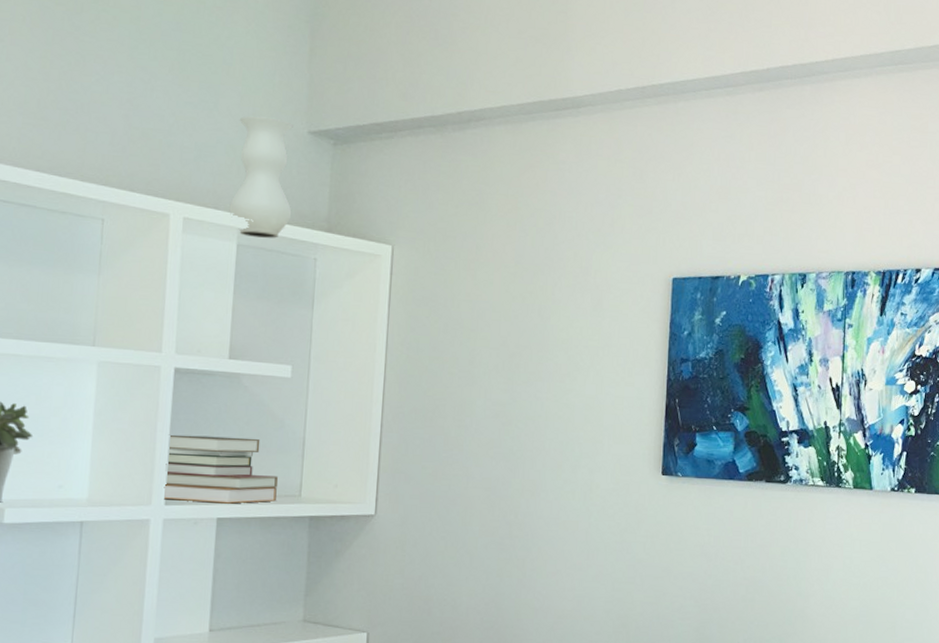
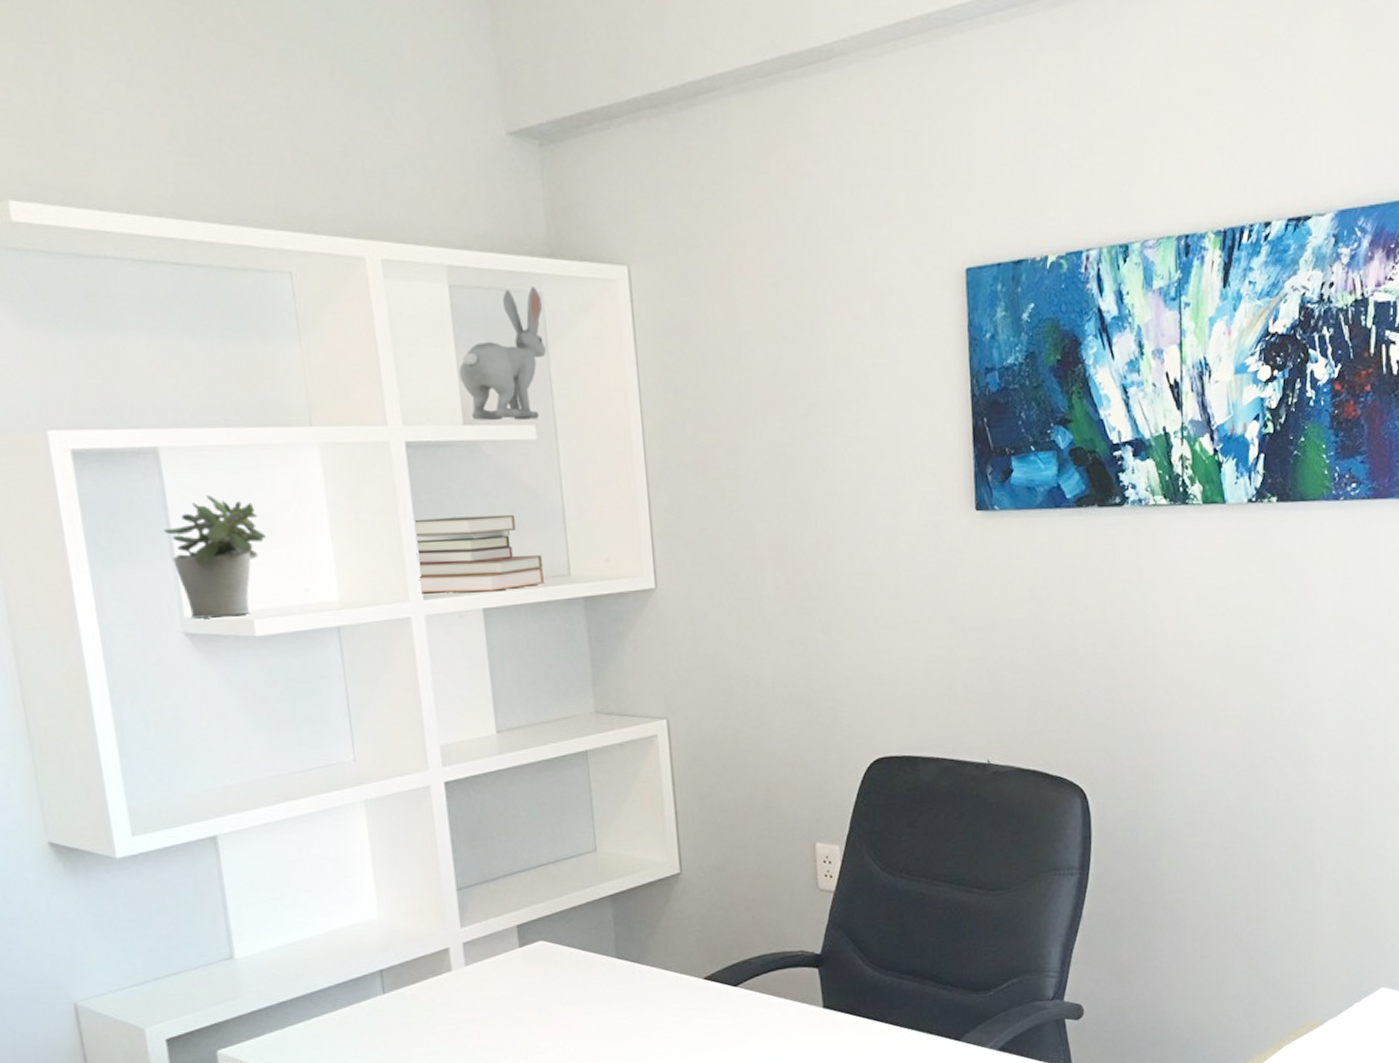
vase: present [229,115,293,238] -> none [423,119,505,274]
decorative figurine: none [232,253,315,361] -> present [458,287,546,421]

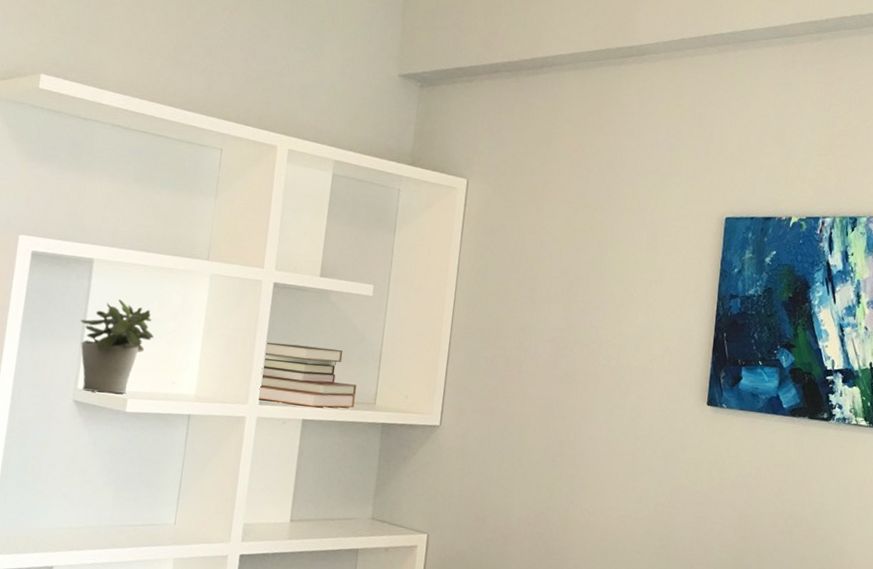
decorative figurine: present [458,287,546,421] -> none [325,183,398,281]

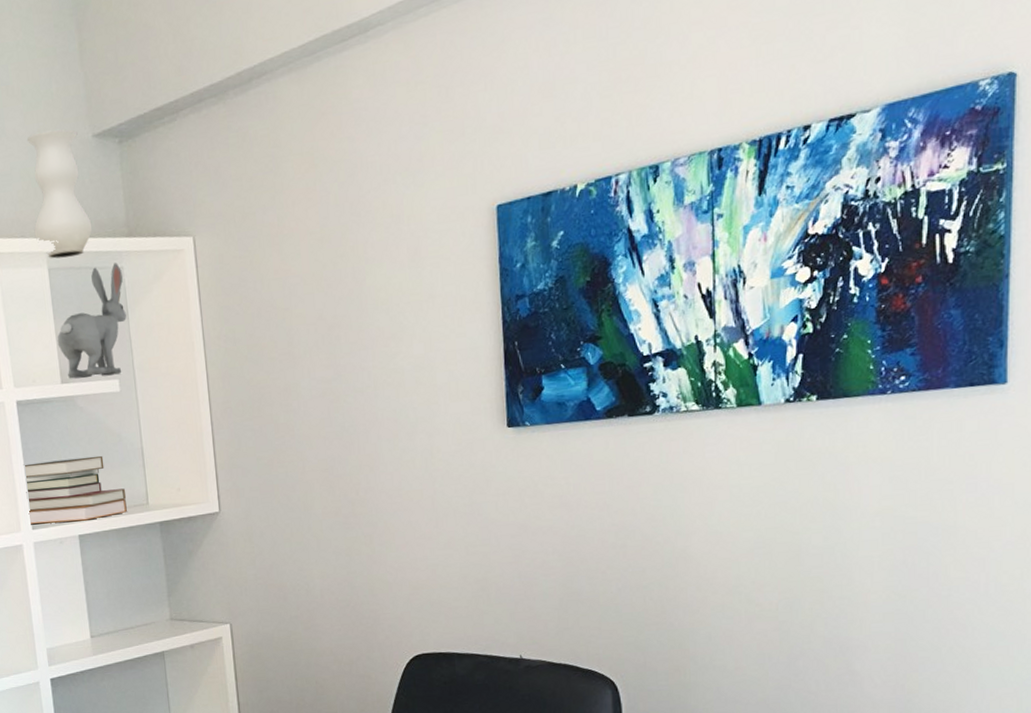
decorative figurine: none [325,183,398,281] -> present [57,263,127,379]
vase: none [327,60,386,170] -> present [26,129,93,259]

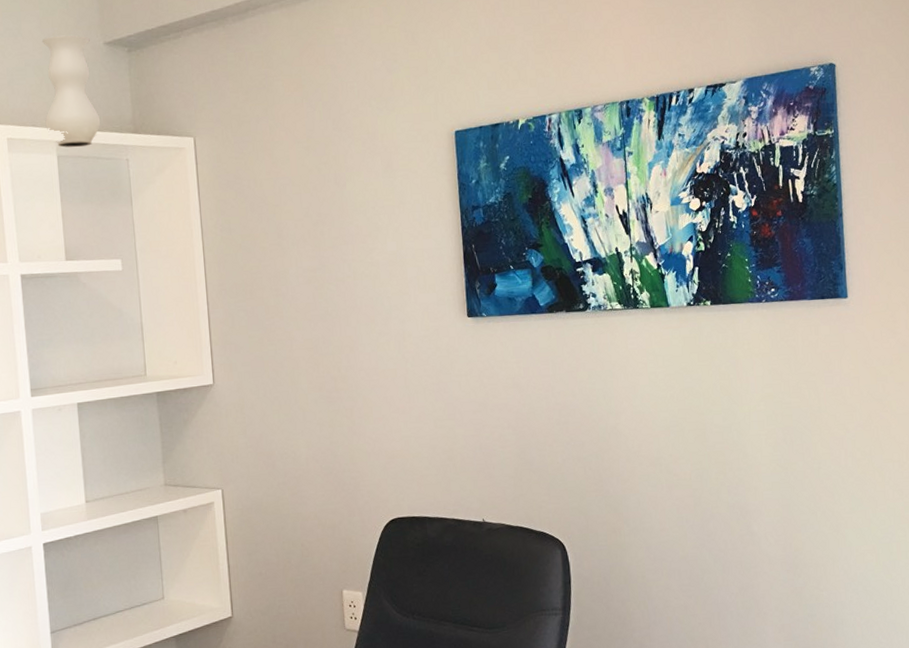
books: present [23,455,127,525] -> none [24,328,126,392]
decorative figurine: present [57,263,127,379] -> none [63,155,130,257]

